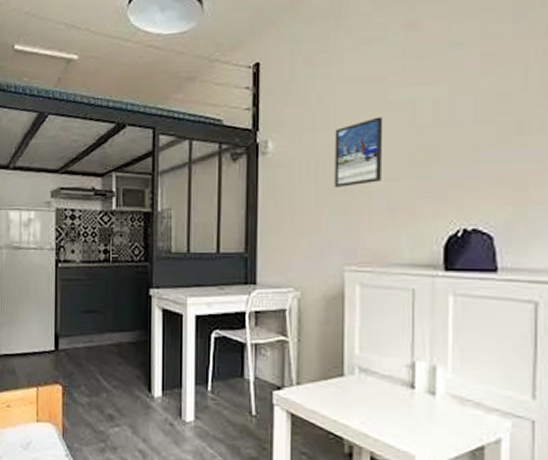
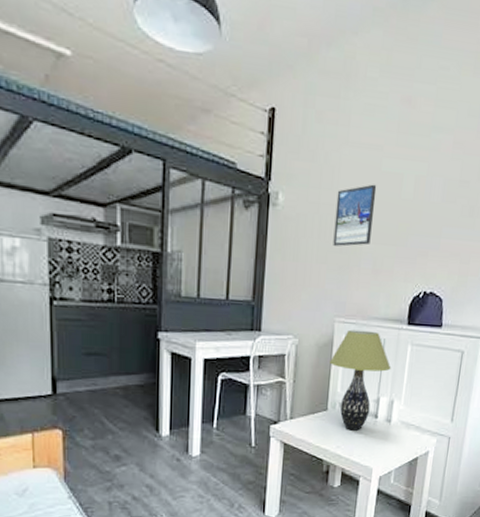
table lamp: none [342,279,427,404] -> present [330,329,391,431]

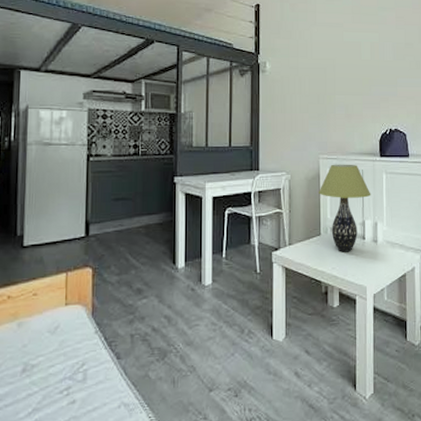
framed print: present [333,184,377,247] -> none [311,51,342,99]

